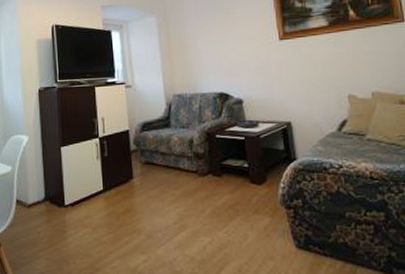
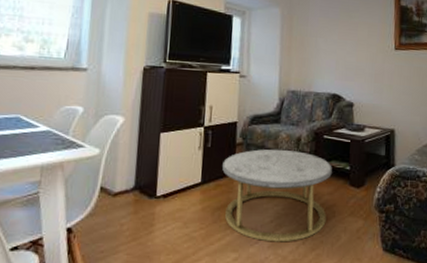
coffee table: none [121,152,230,244] -> present [222,149,332,242]

